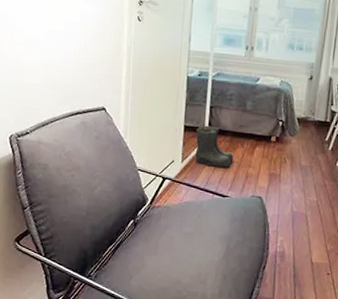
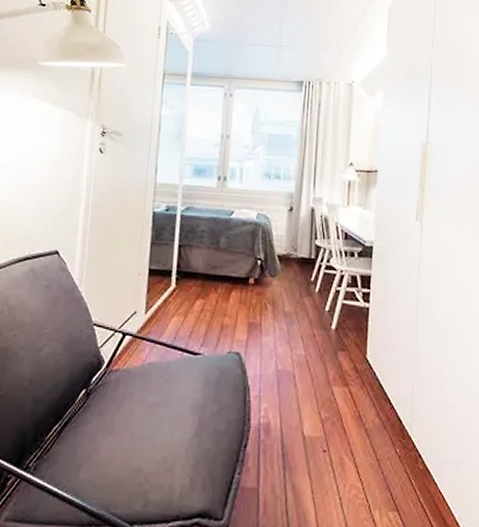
boots: present [195,125,234,168] -> none [161,267,206,319]

